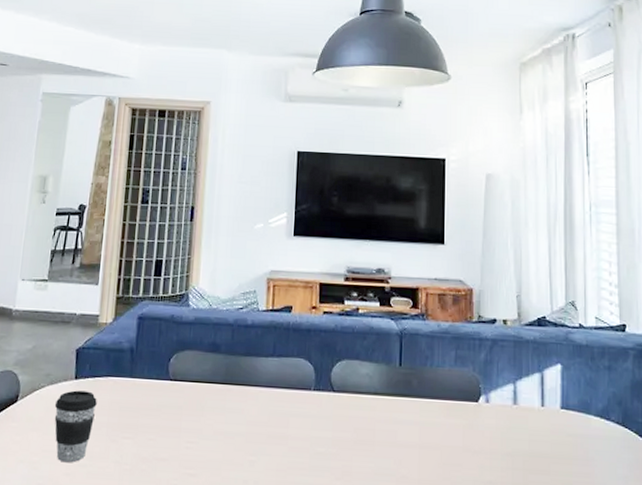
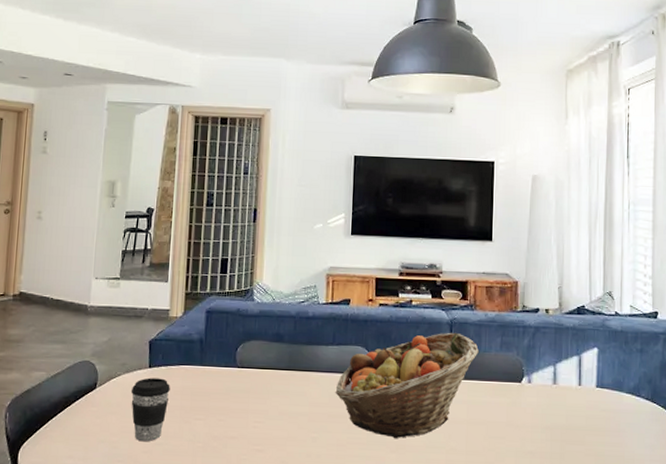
fruit basket: none [275,344,431,464] -> present [335,332,479,439]

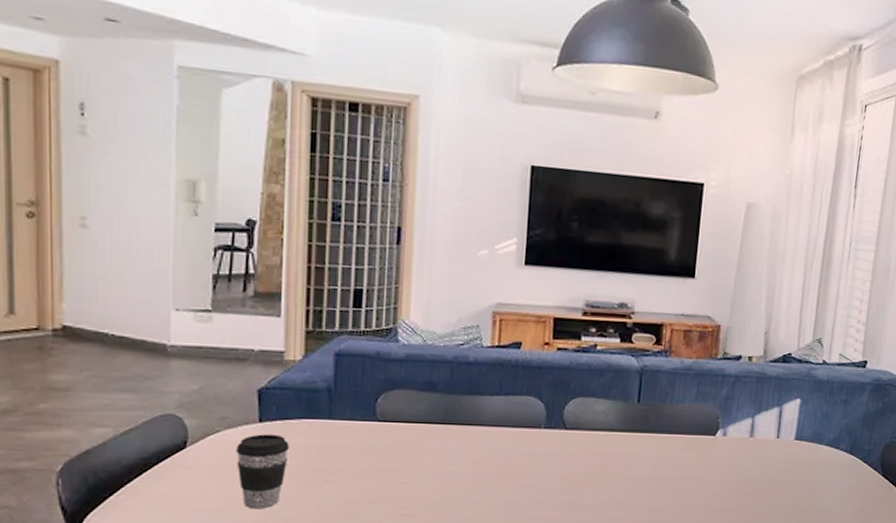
fruit basket: present [335,332,479,439] -> none [501,381,671,498]

